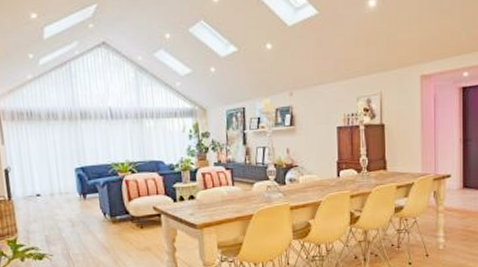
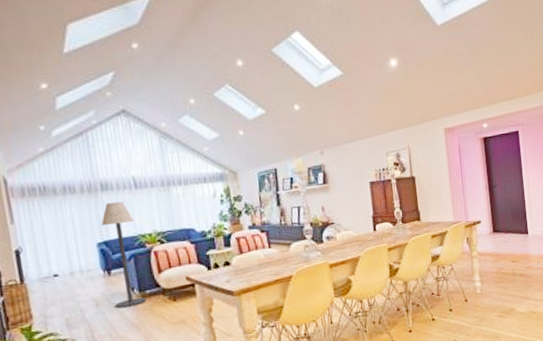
floor lamp: none [79,130,116,231] -> present [100,201,147,309]

